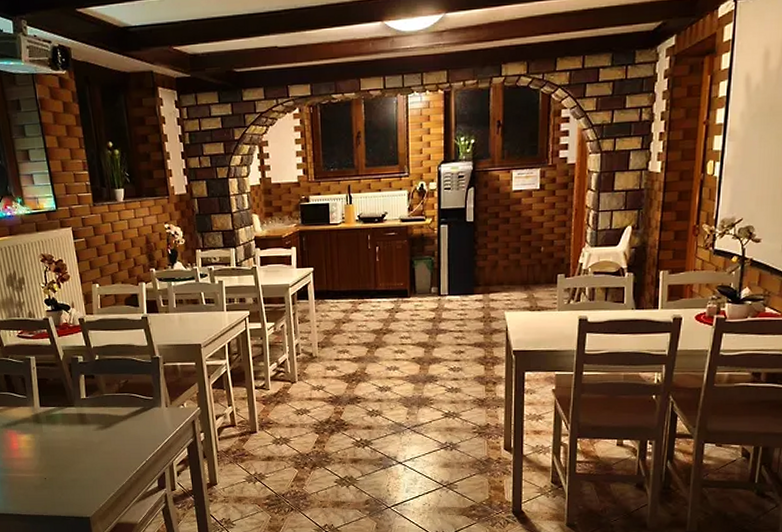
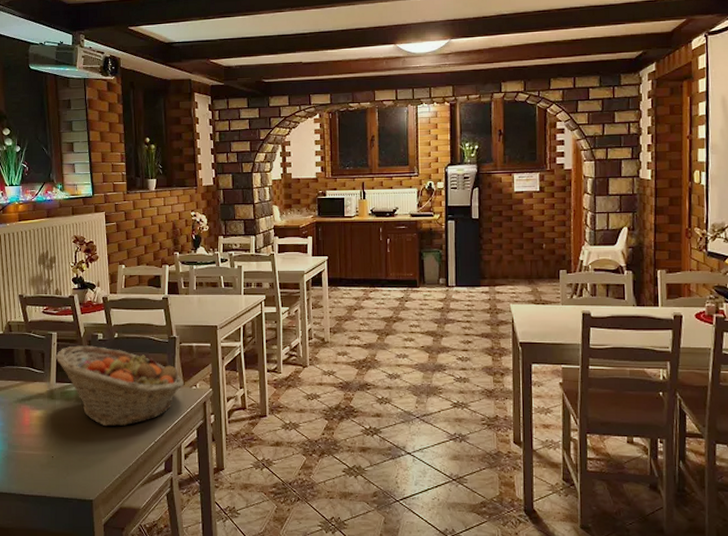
fruit basket: none [36,368,172,448] -> present [55,345,185,427]

